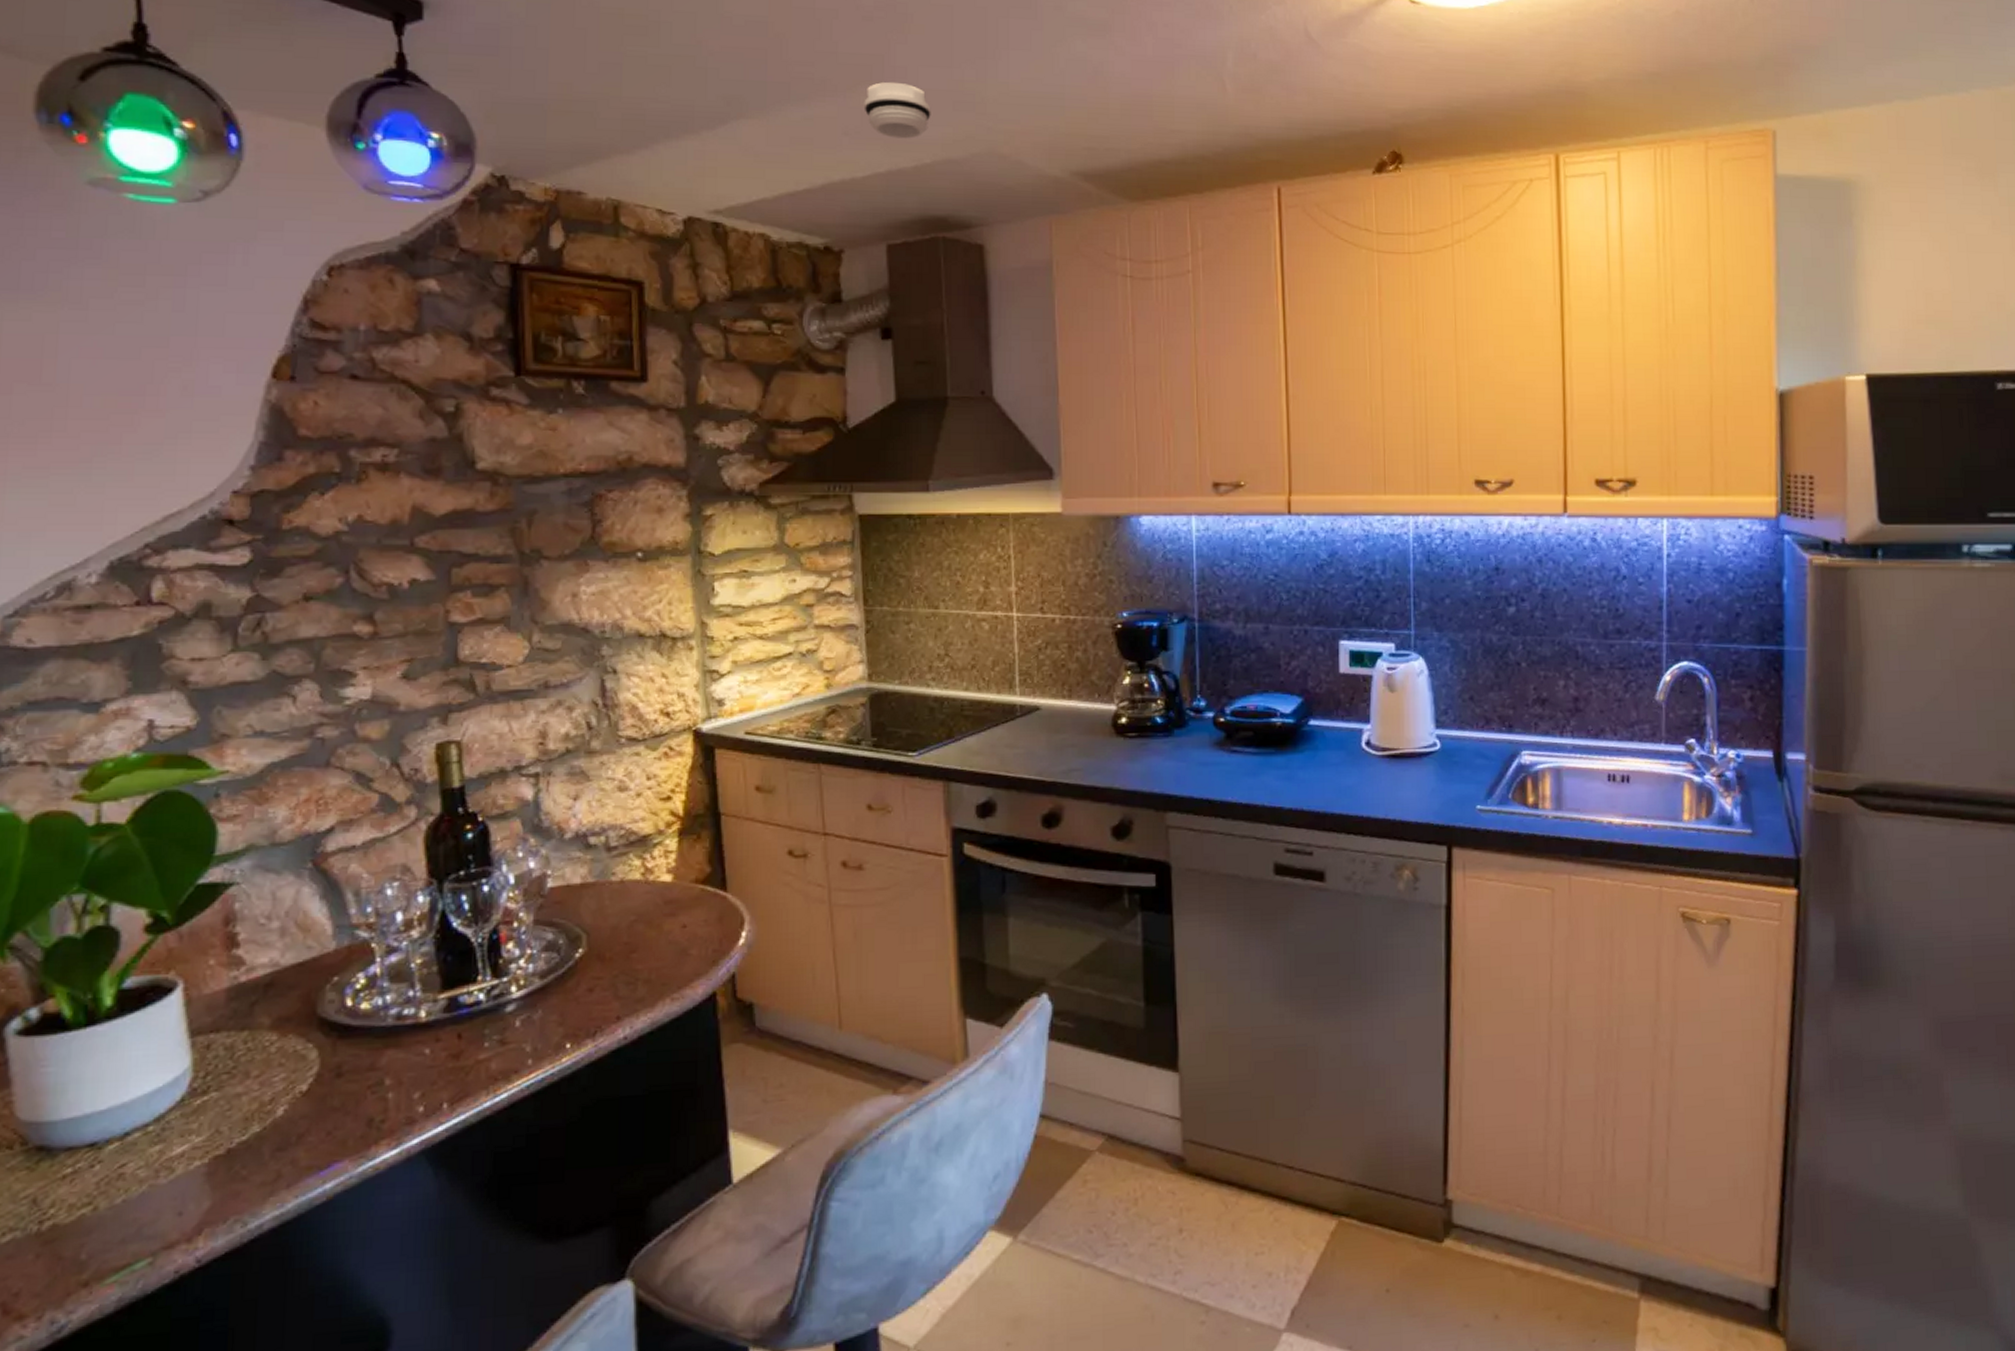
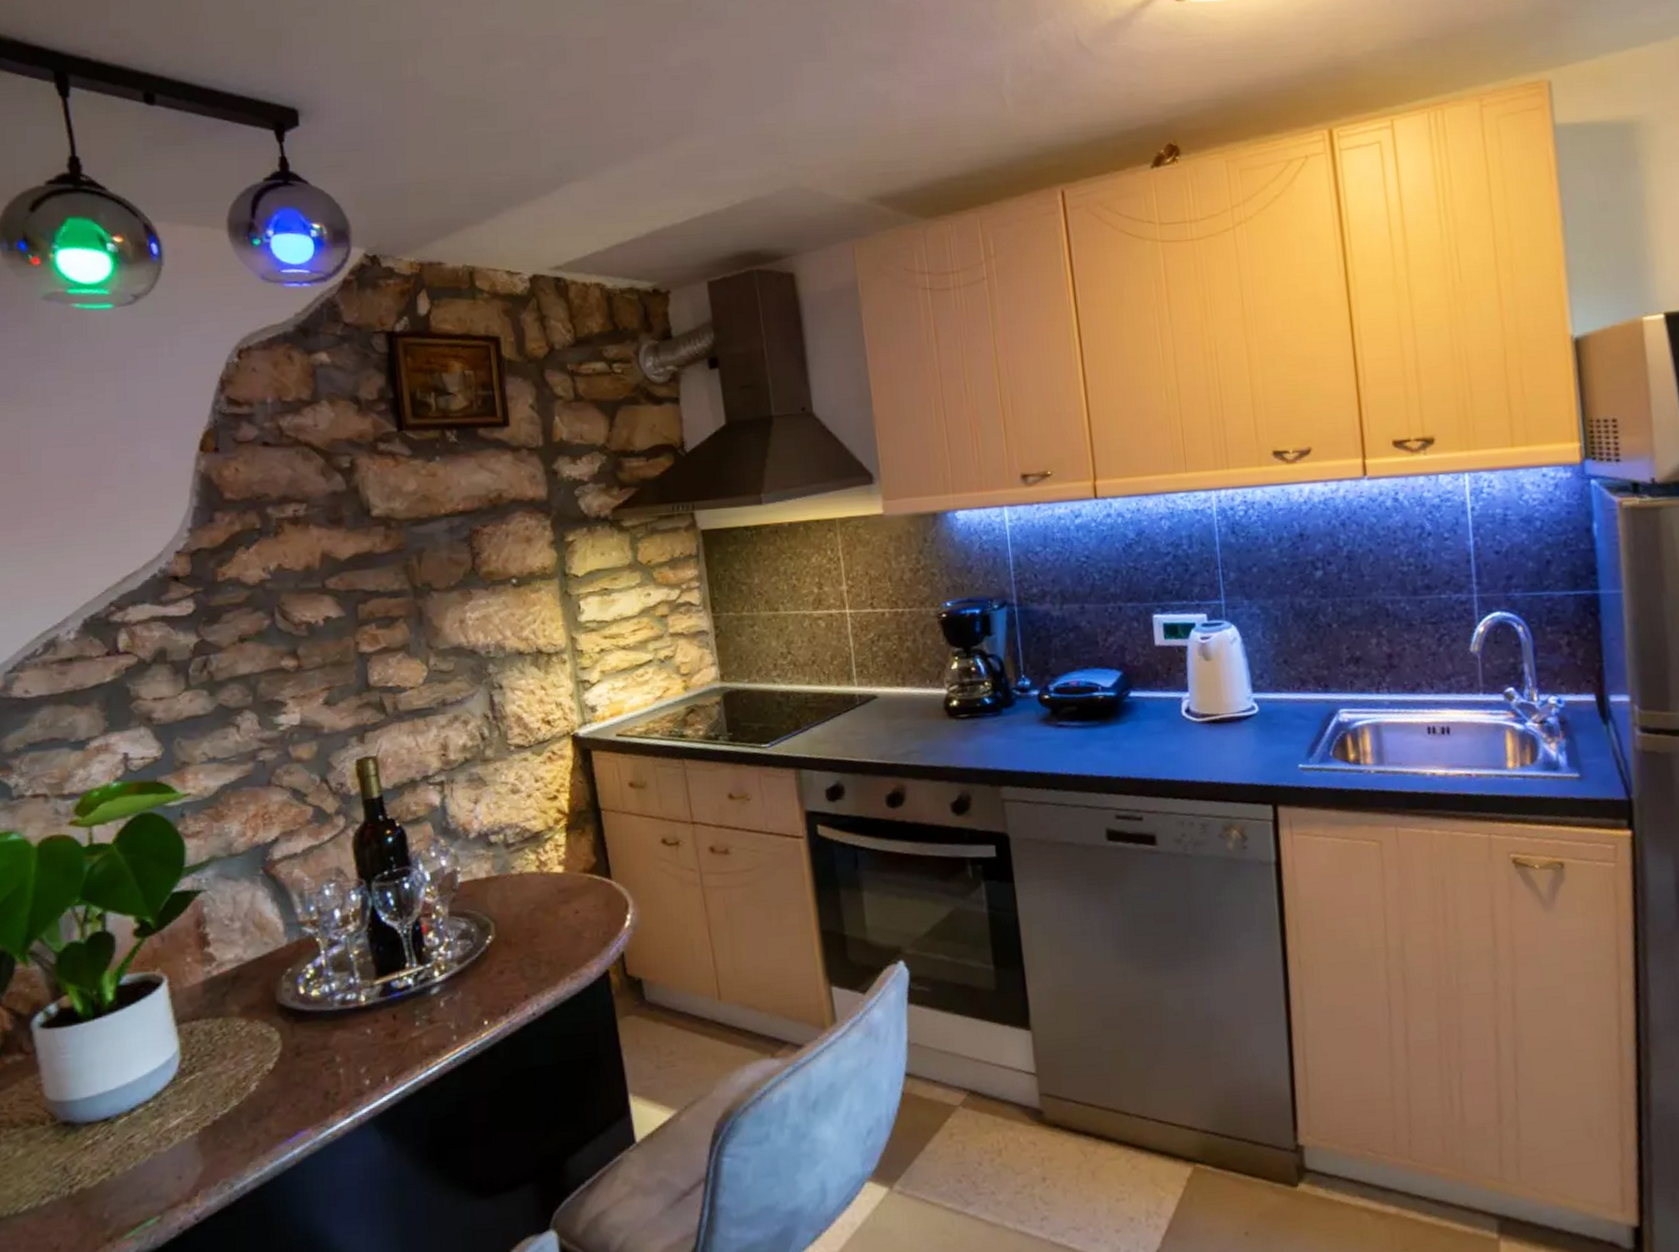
smoke detector: present [864,81,931,139] -> none [677,133,738,185]

